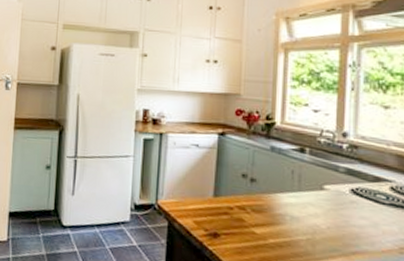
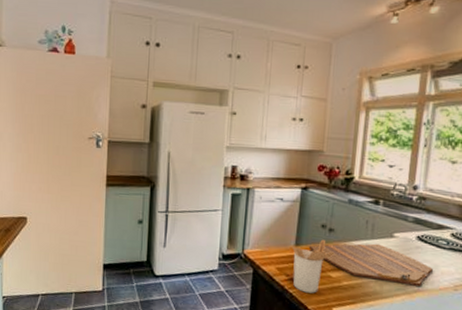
utensil holder: none [211,190,258,252] -> present [292,239,335,293]
cutting board: none [228,196,372,247] -> present [308,243,433,286]

